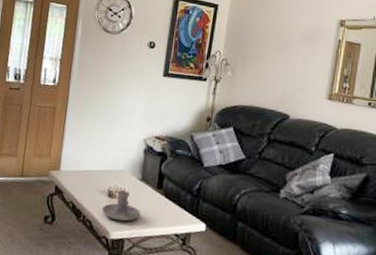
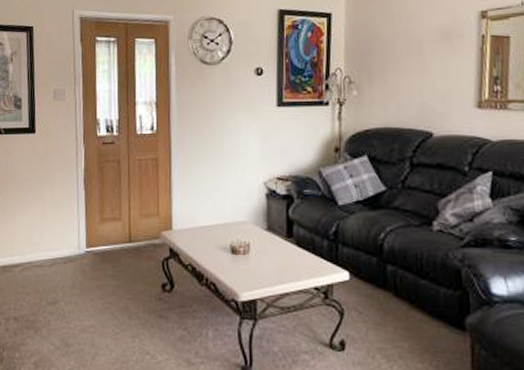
candle holder: present [102,190,141,222] -> none [227,244,272,280]

